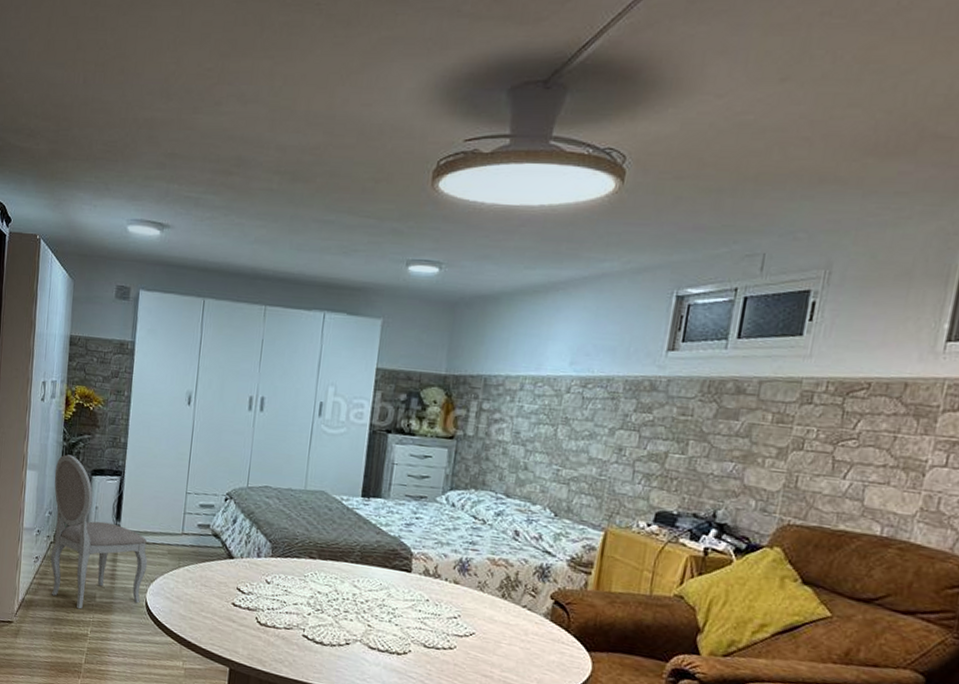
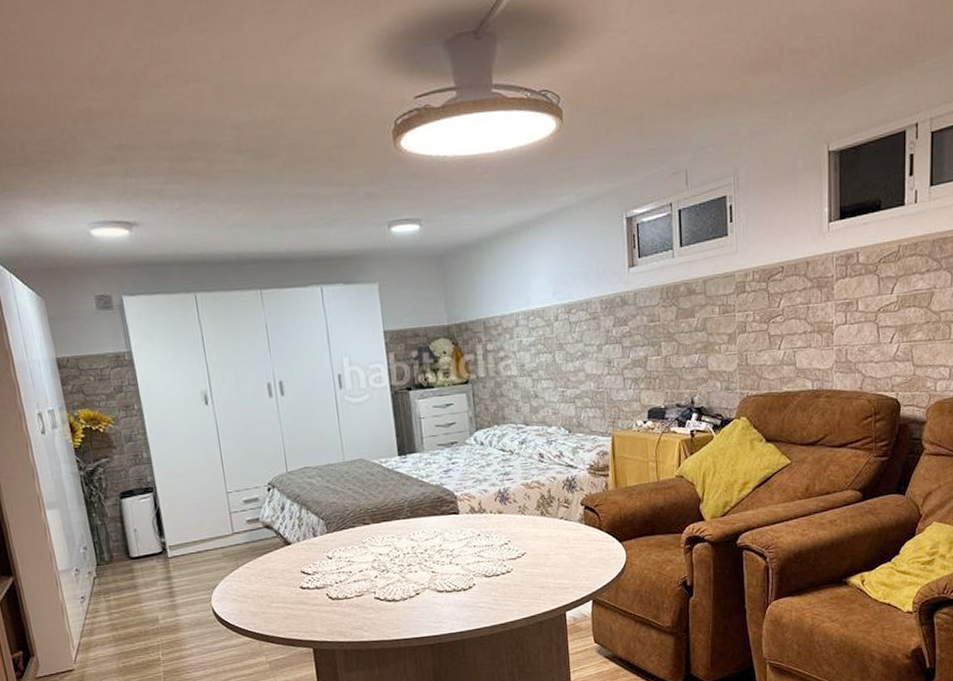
dining chair: present [50,454,148,610] -> none [77,483,207,637]

